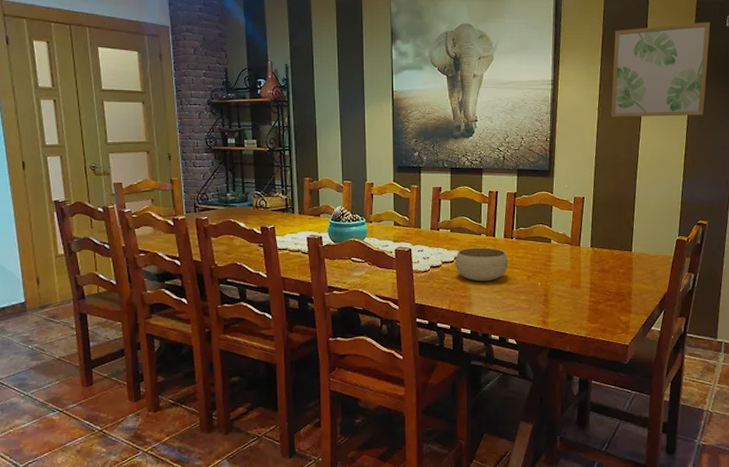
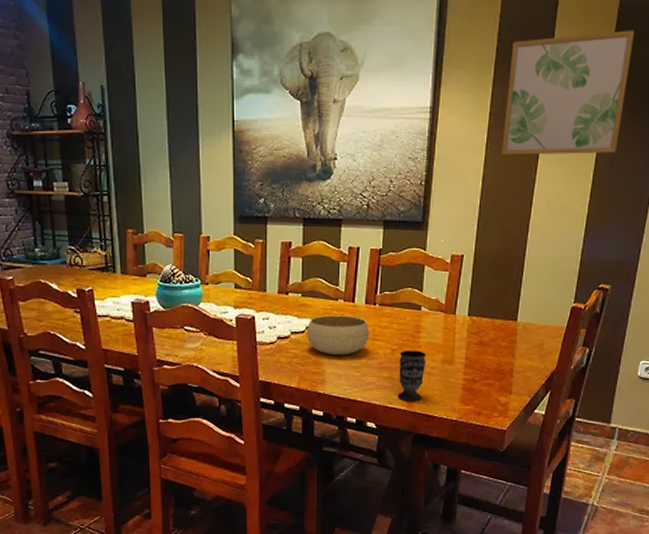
cup: none [534,277,558,320] -> present [398,351,427,401]

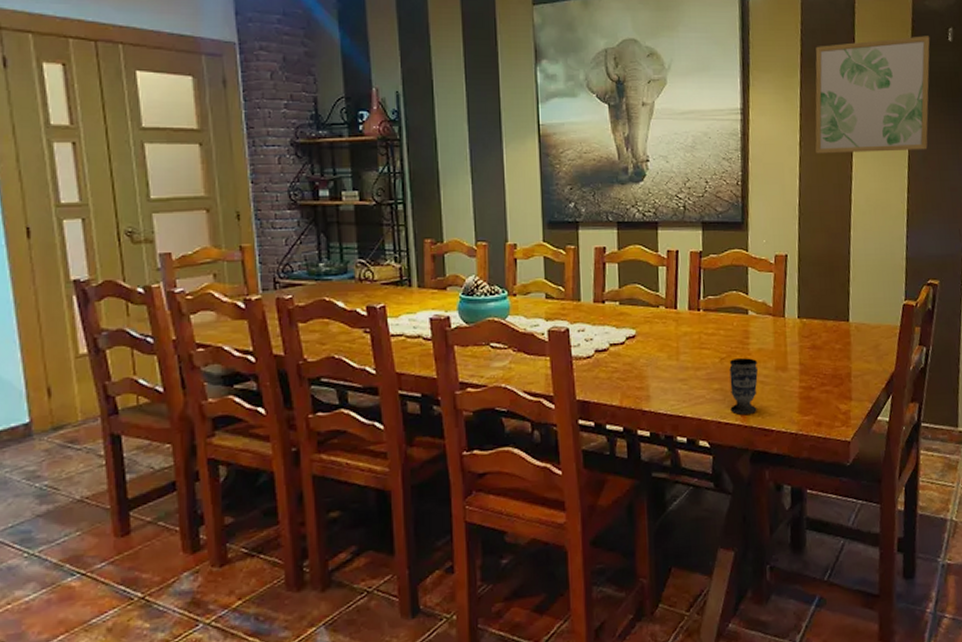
bowl: present [306,315,369,356] -> none [626,323,695,368]

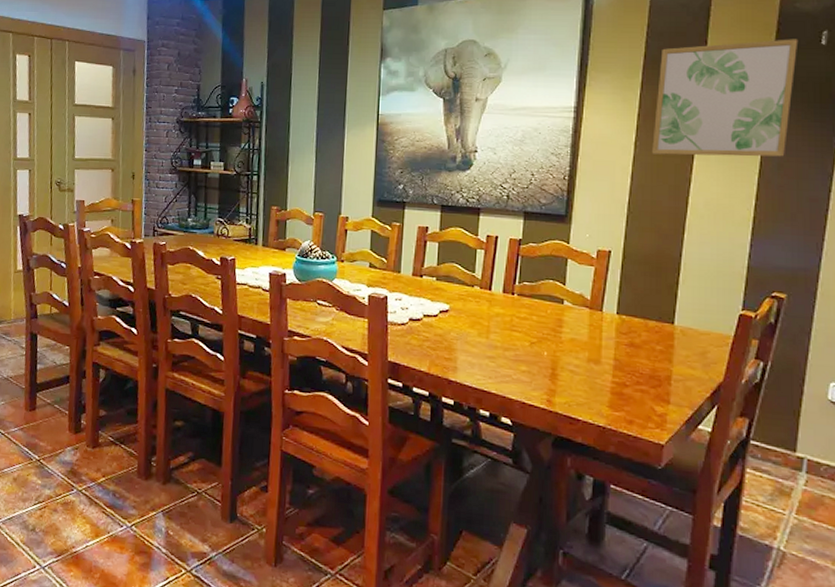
cup: present [729,358,759,414] -> none [536,345,570,400]

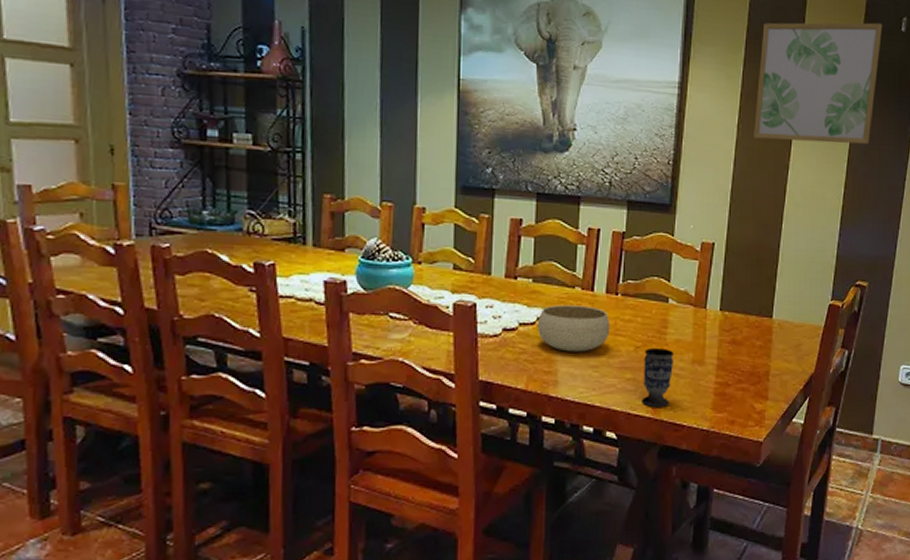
bowl: none [439,301,507,344] -> present [537,305,610,352]
cup: none [536,345,570,400] -> present [642,348,675,407]

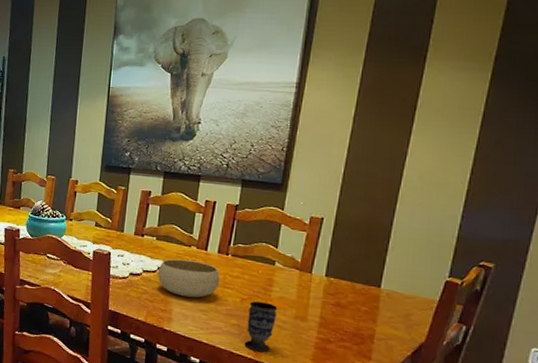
wall art: present [754,22,883,145] -> none [370,18,528,133]

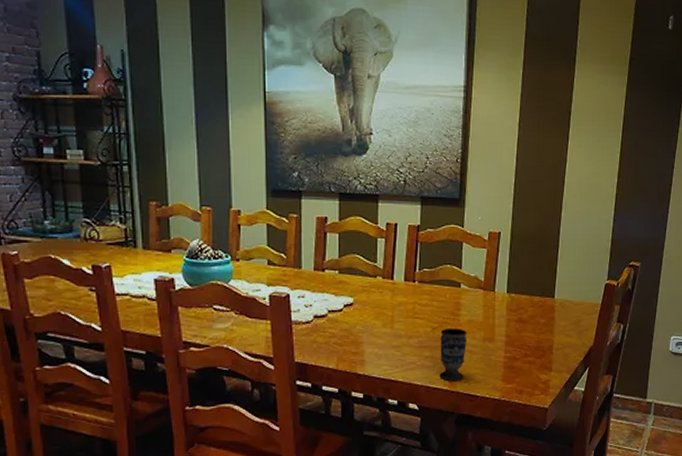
bowl: present [157,259,220,298] -> none [344,293,409,335]

